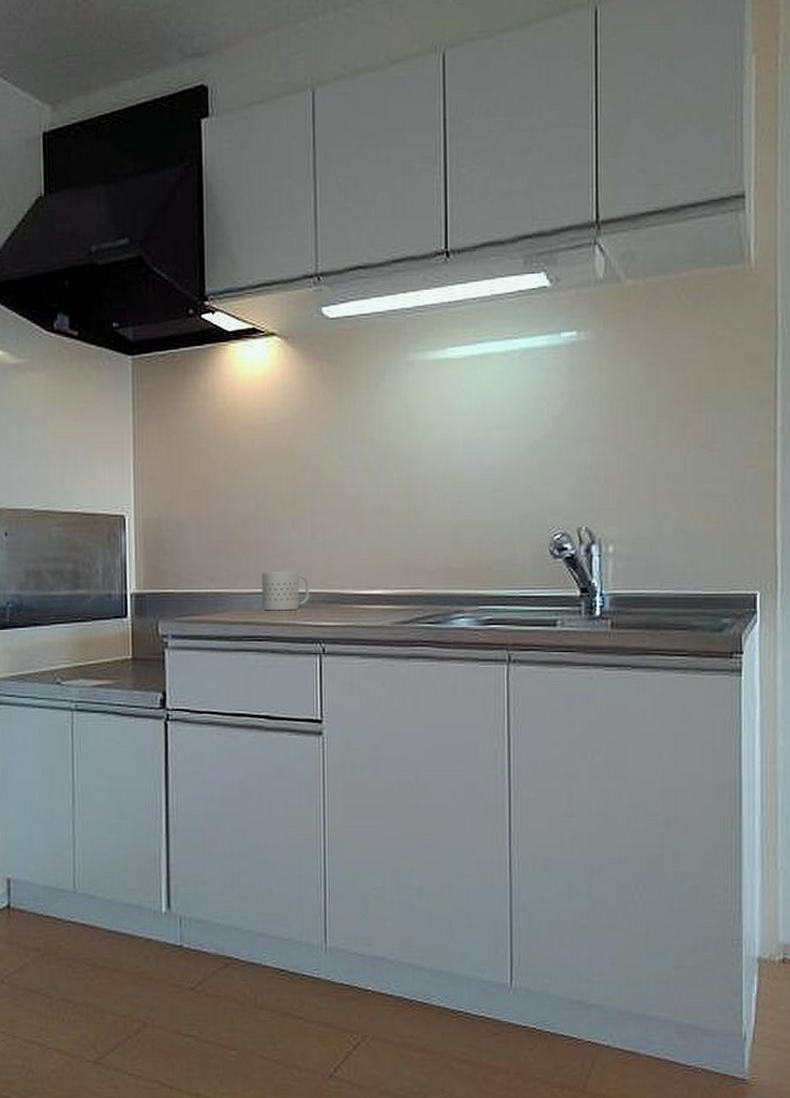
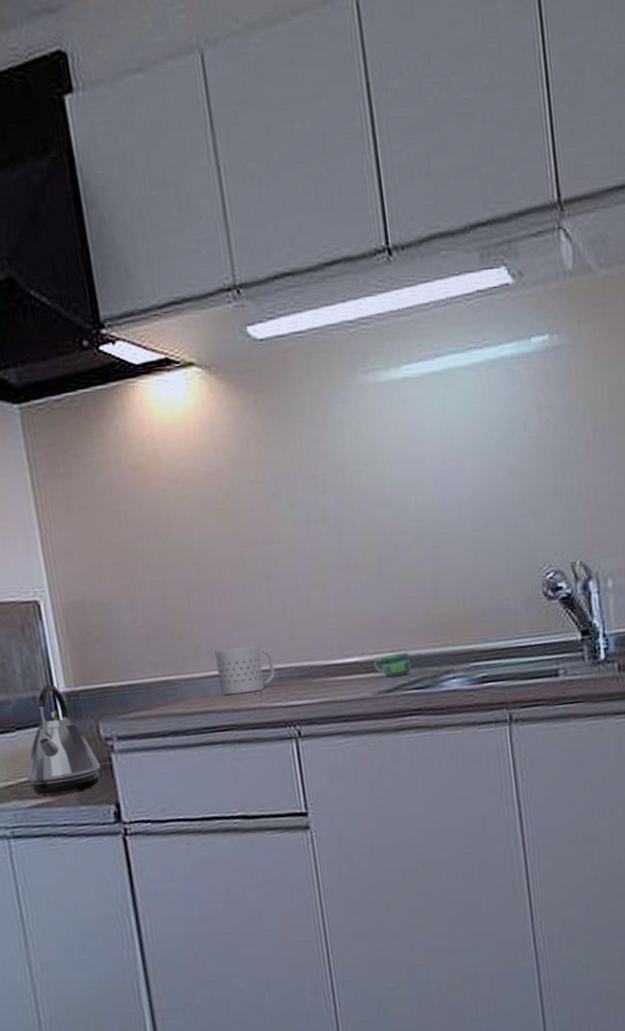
kettle: none [94,585,155,679] -> present [26,684,101,796]
cup: none [395,590,427,612] -> present [374,652,412,679]

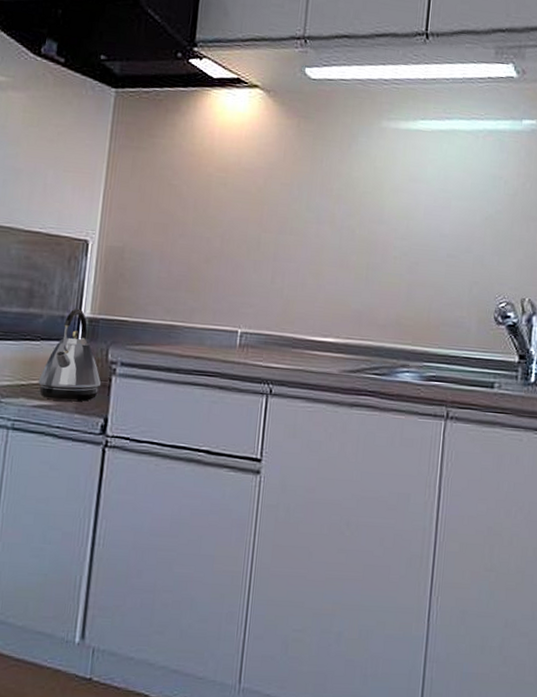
mug: present [215,645,275,696] -> none [215,309,264,350]
cup: present [374,652,412,679] -> none [345,342,376,362]

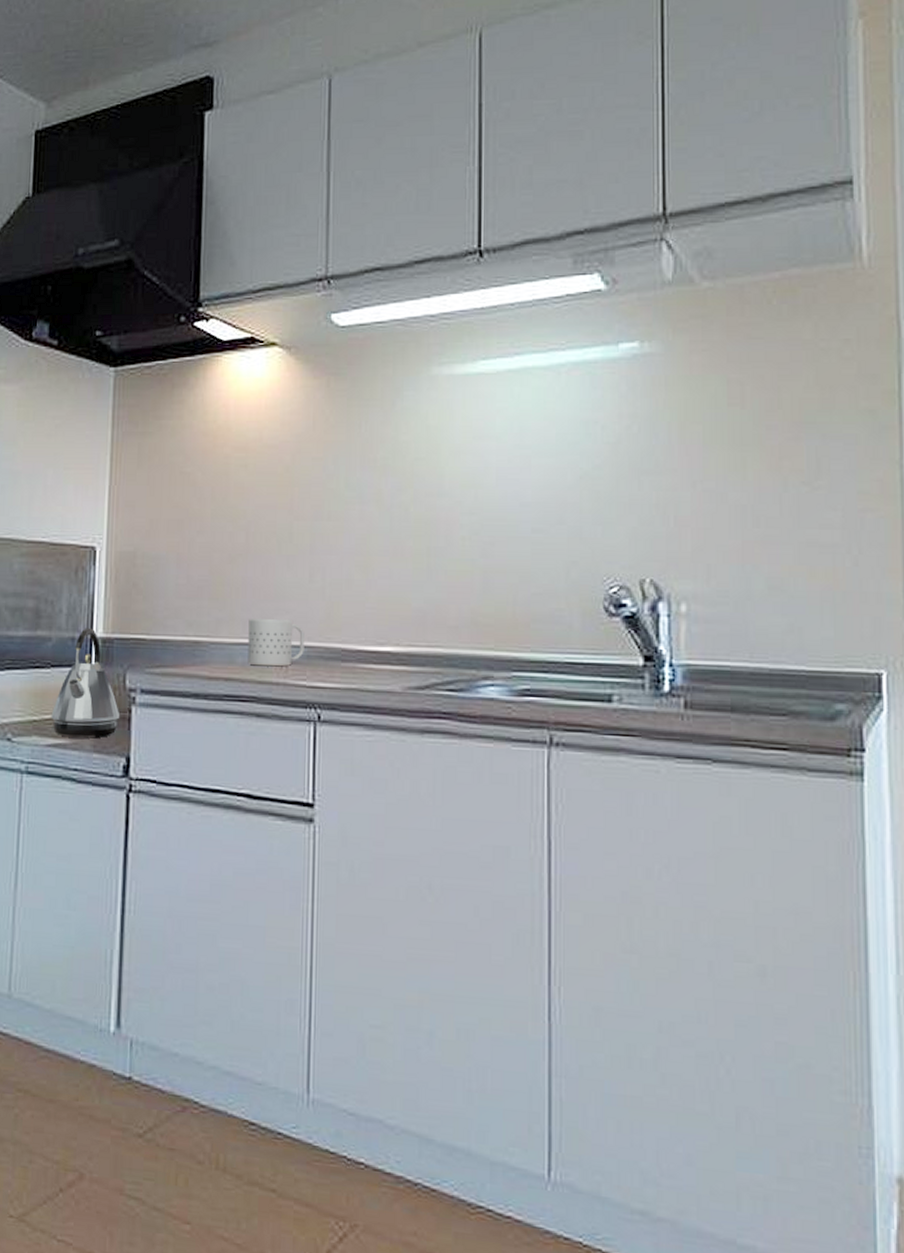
mug: none [215,309,264,350] -> present [247,618,305,667]

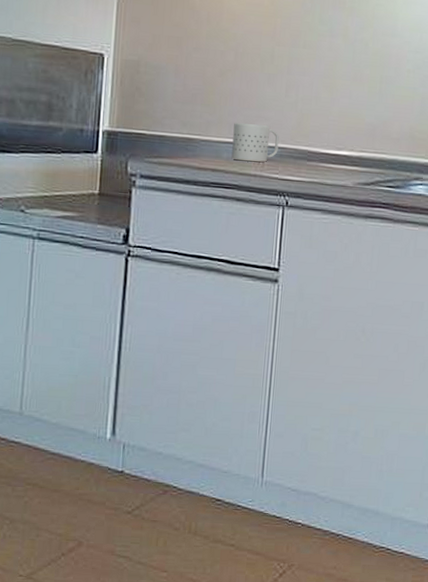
kettle: present [51,627,120,739] -> none [60,121,122,213]

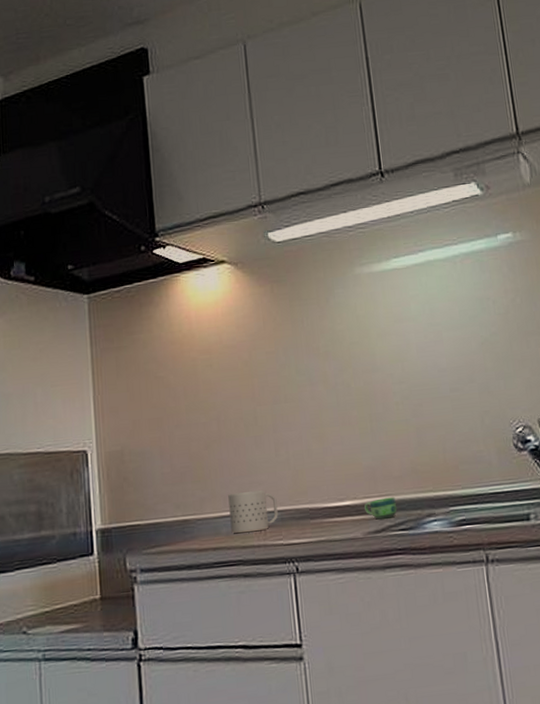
cup: none [359,155,390,175] -> present [364,497,398,521]

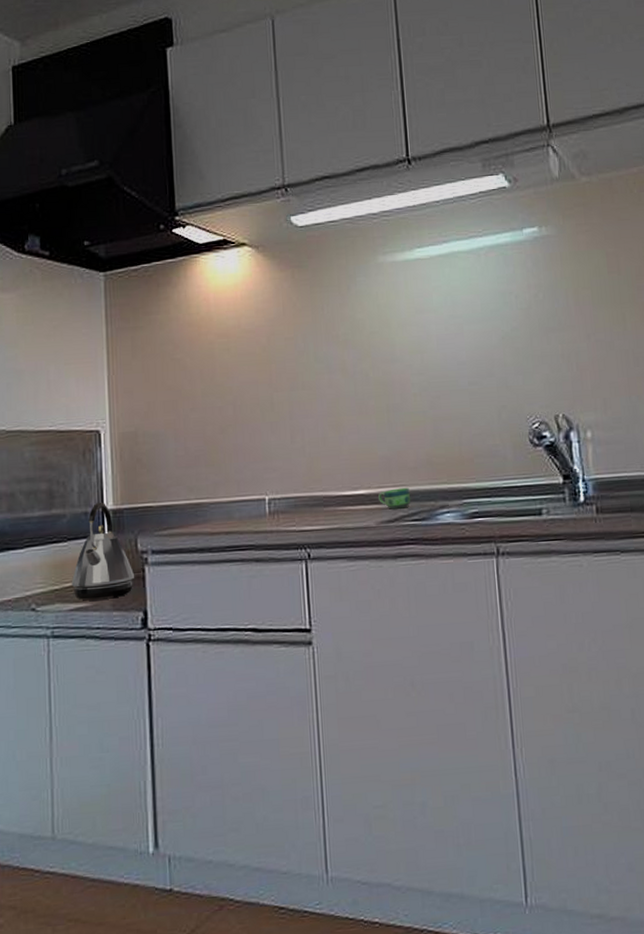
kettle: none [61,522,125,622] -> present [71,502,135,601]
mug: present [228,489,278,534] -> none [242,476,292,519]

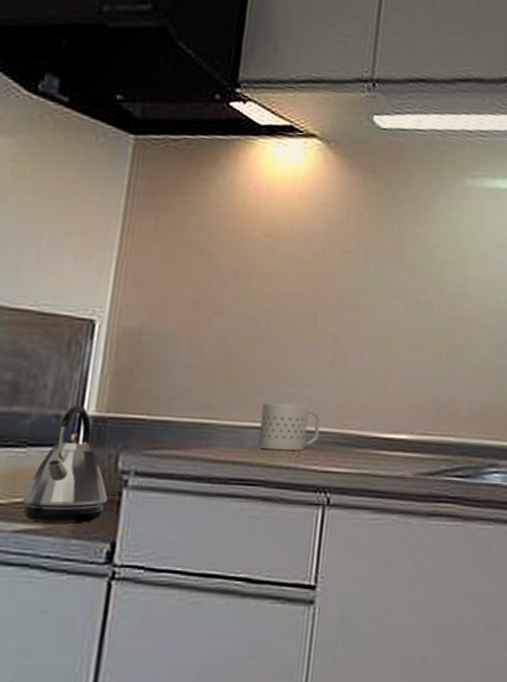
mug: none [242,476,292,519] -> present [258,403,321,452]
cup: present [378,487,411,511] -> none [421,438,459,463]

